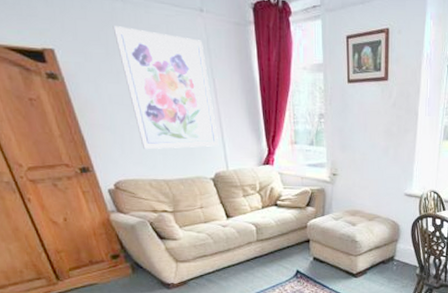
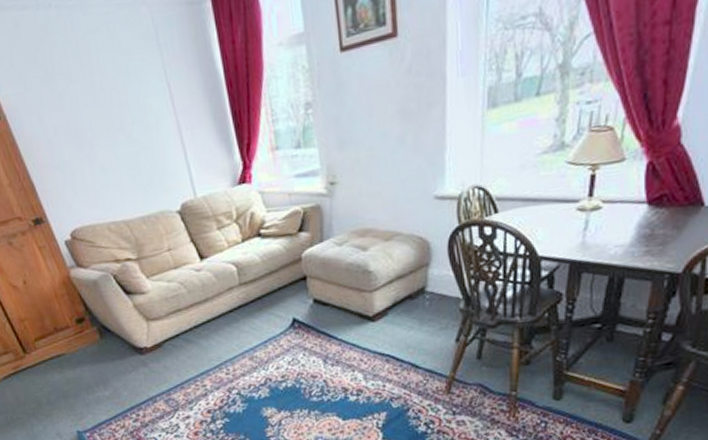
wall art: present [113,26,219,150] -> none [49,35,183,187]

